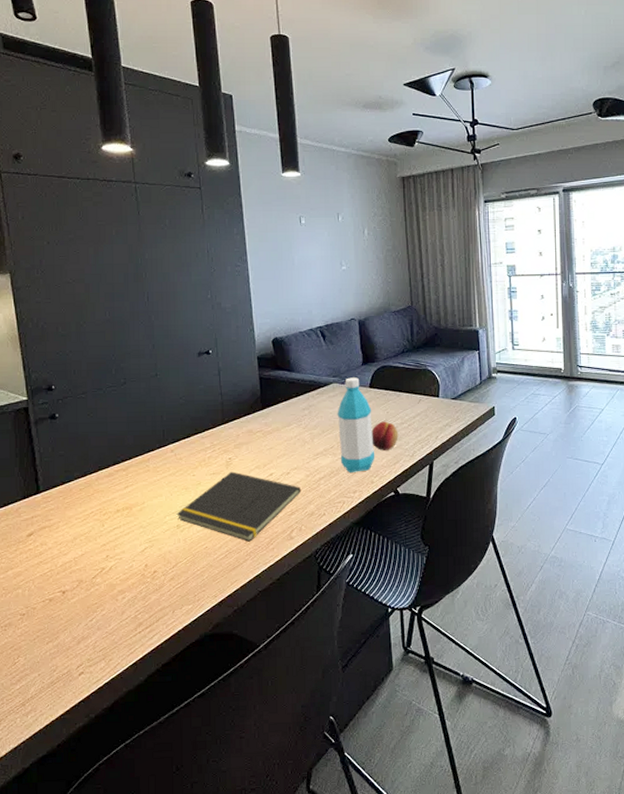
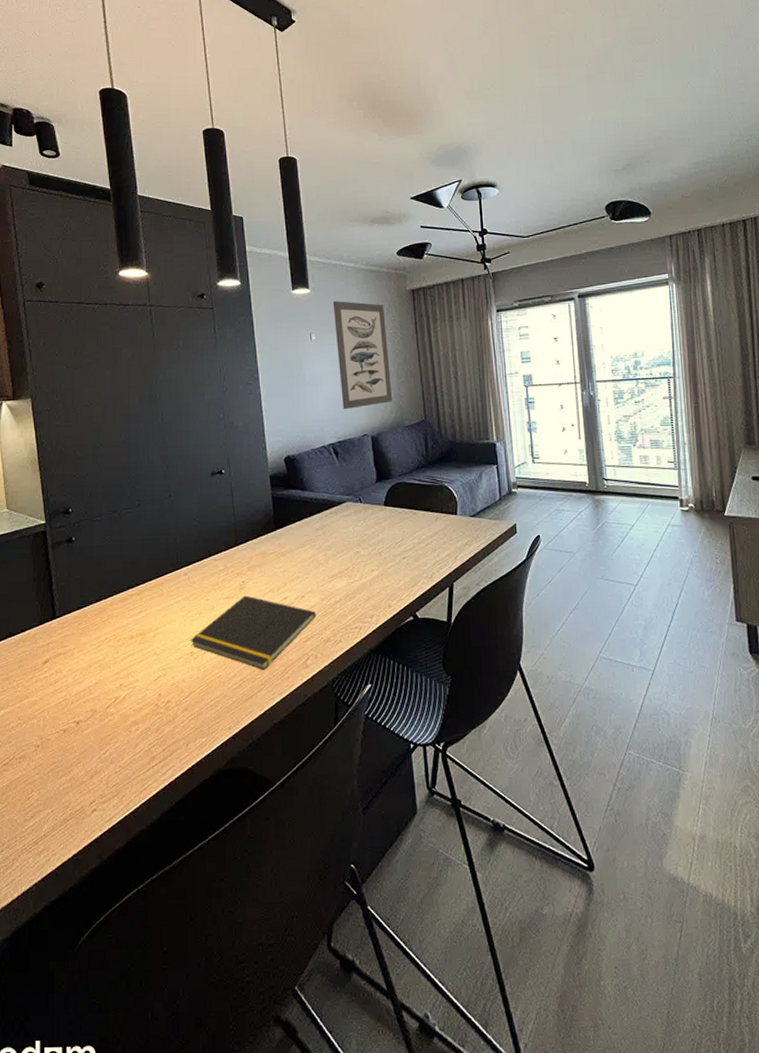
wall art: none [323,185,380,294] -> present [333,300,393,410]
water bottle: present [337,377,375,473] -> none [351,495,392,596]
fruit: present [371,421,398,451] -> none [387,541,416,572]

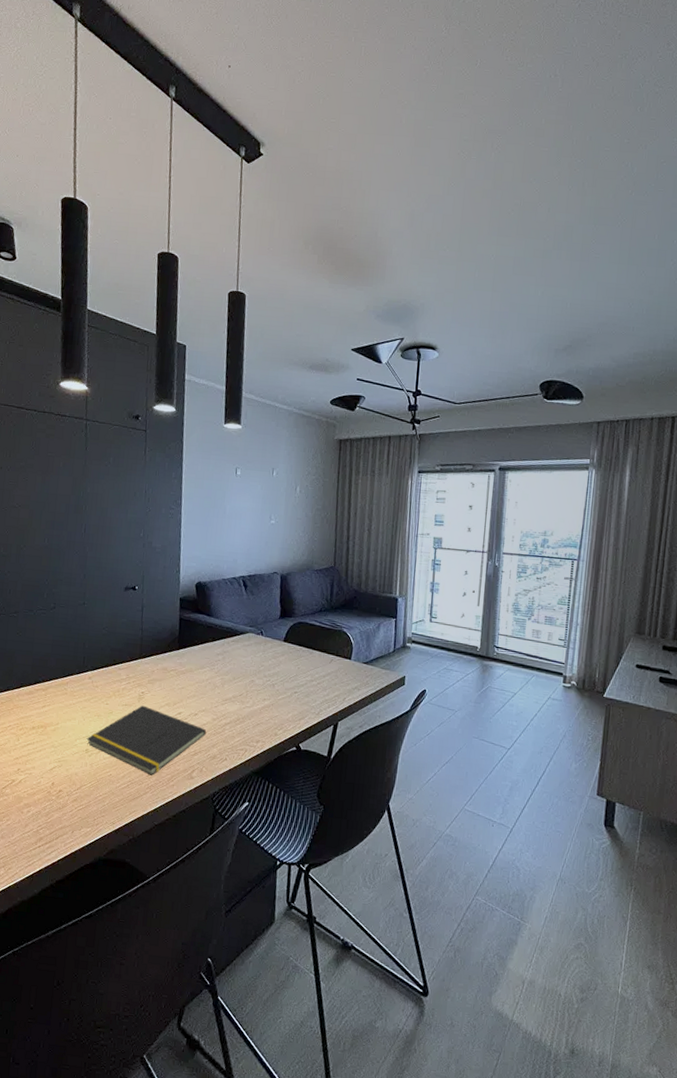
wall art: present [333,300,393,410] -> none [257,439,310,546]

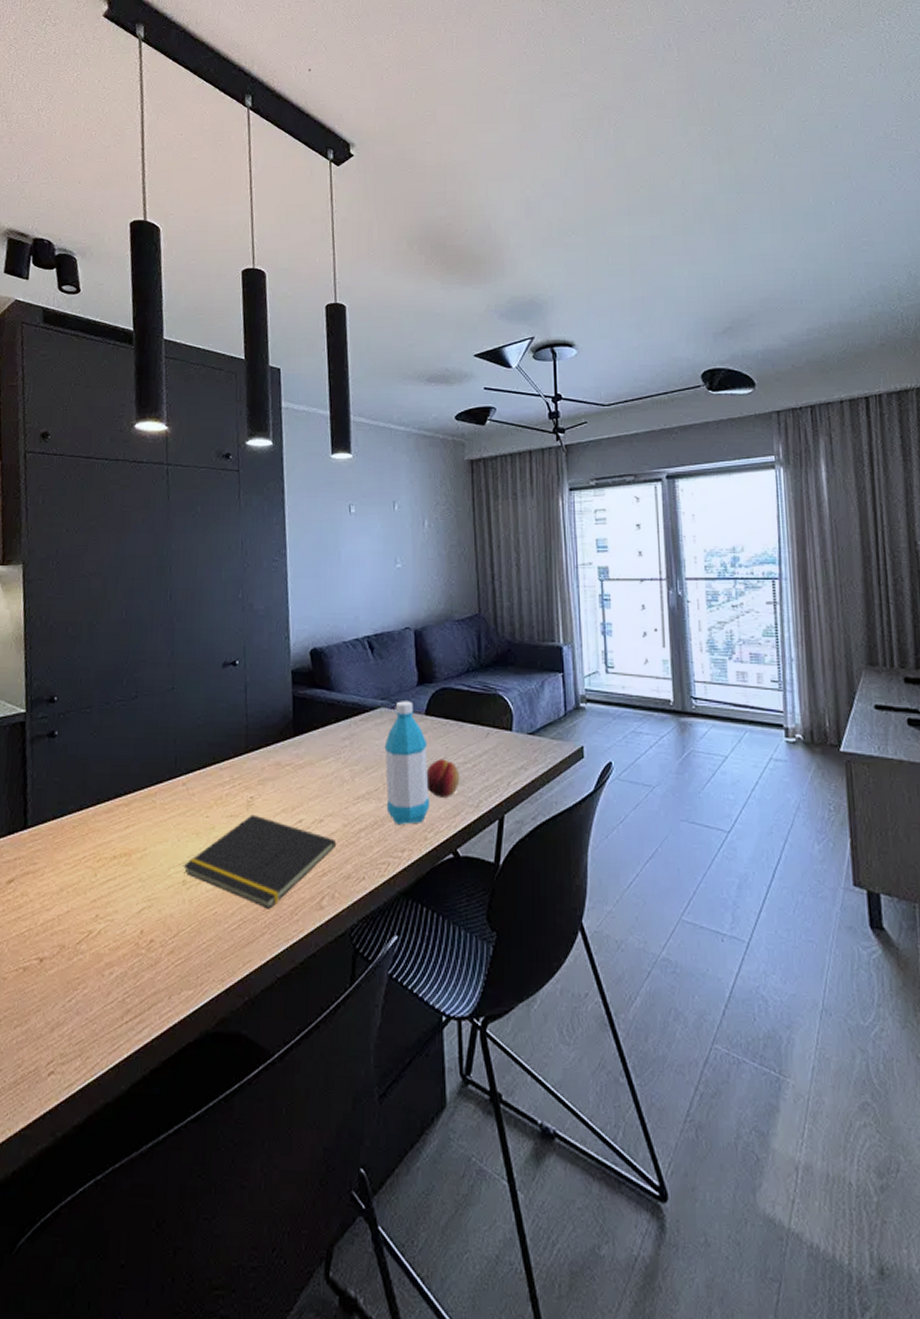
water bottle: none [247,629,284,723] -> present [384,701,430,825]
fruit: none [280,676,307,705] -> present [426,759,460,797]

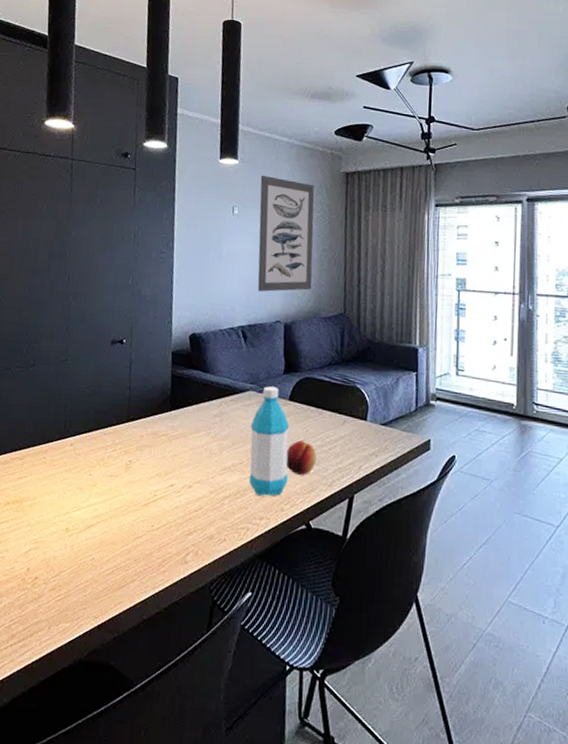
notepad: present [183,814,337,909] -> none [67,476,203,560]
wall art: none [377,468,442,597] -> present [258,175,315,292]

